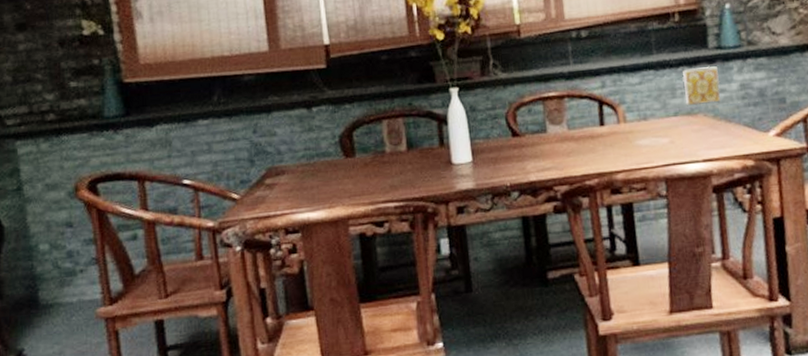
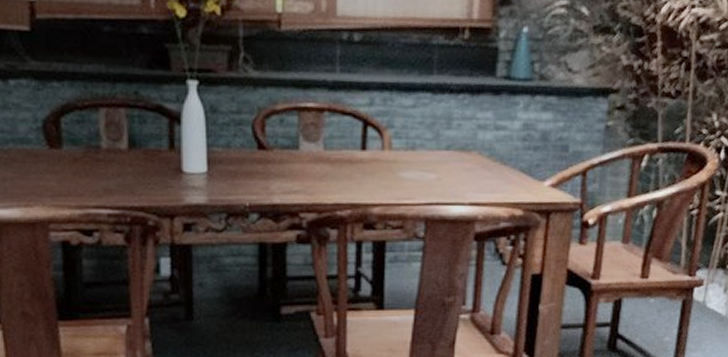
ceramic tile: present [682,66,721,106] -> none [460,97,503,141]

